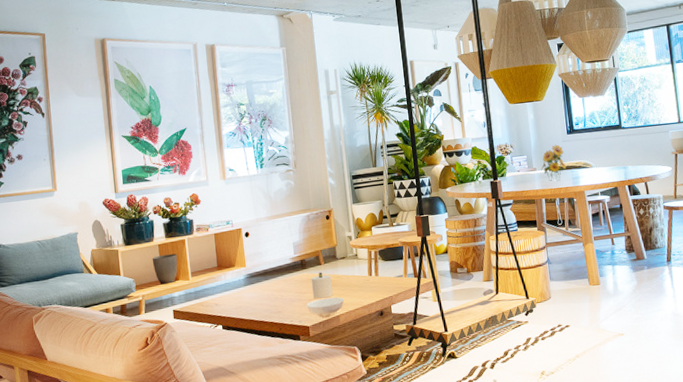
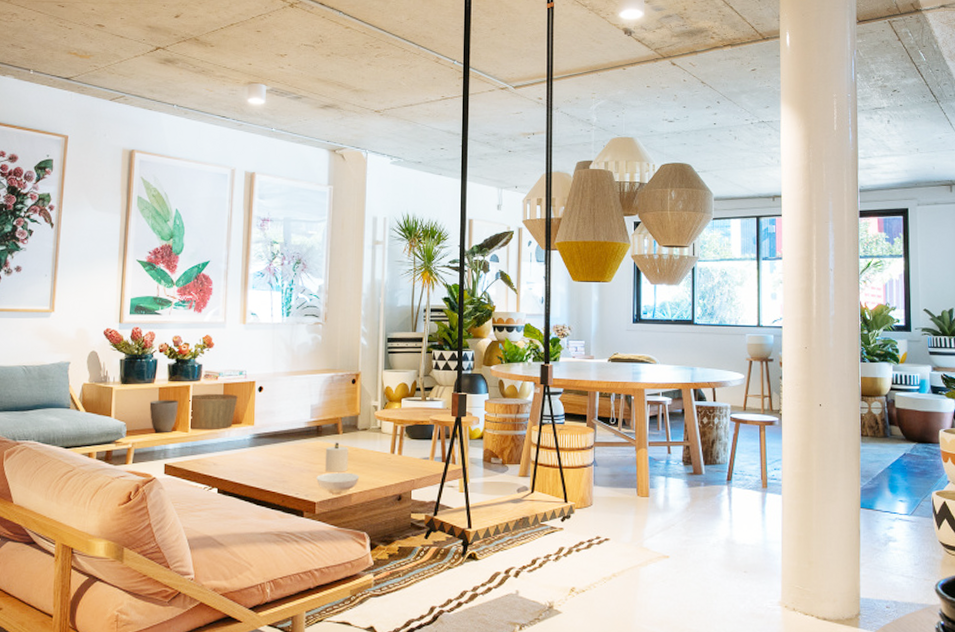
basket: none [186,242,229,277] -> present [188,394,238,430]
flower bouquet: present [541,144,567,181] -> none [599,333,628,373]

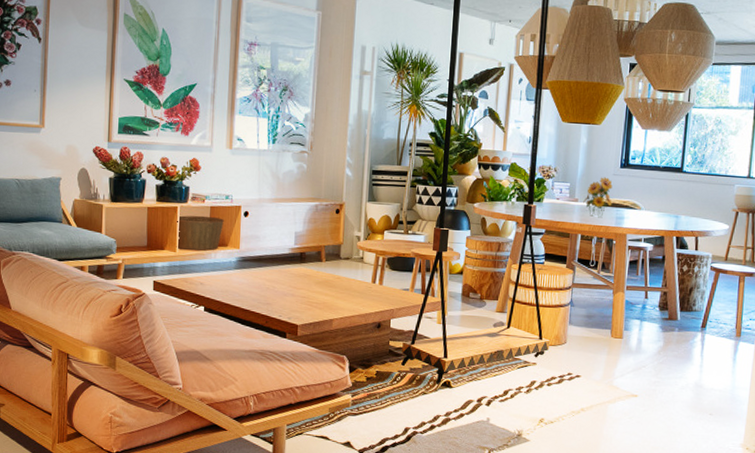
ceramic pot: present [149,400,178,433] -> none [138,219,166,252]
bowl: present [316,472,360,494] -> none [299,298,341,319]
candle: present [325,442,349,472] -> none [307,269,331,298]
flower bouquet: none [599,333,628,373] -> present [583,177,613,217]

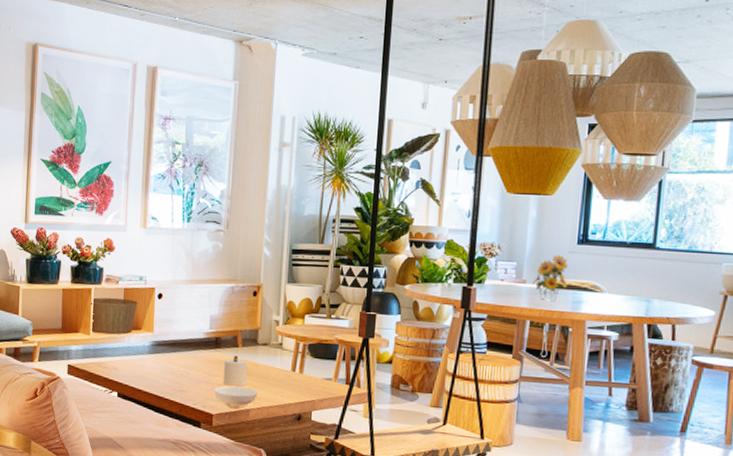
bowl: none [299,298,341,319] -> present [214,386,259,408]
candle: none [307,269,331,298] -> present [223,355,248,387]

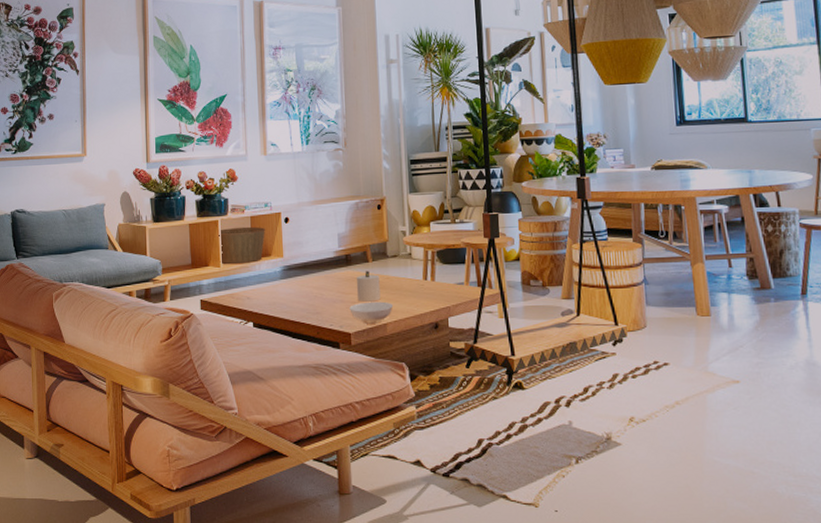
flower bouquet: present [532,255,568,301] -> none [641,138,674,182]

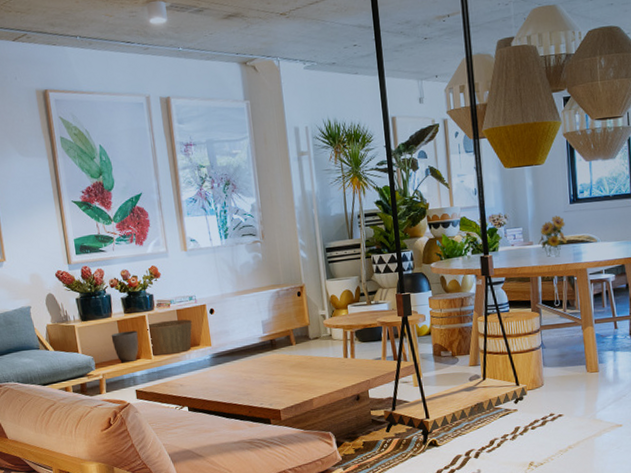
ceramic pot: none [181,235,209,270] -> present [111,330,139,363]
bowl: present [349,301,394,324] -> none [277,379,318,401]
candle: present [356,270,381,302] -> none [281,353,306,382]
flower bouquet: none [641,138,674,182] -> present [538,215,568,257]

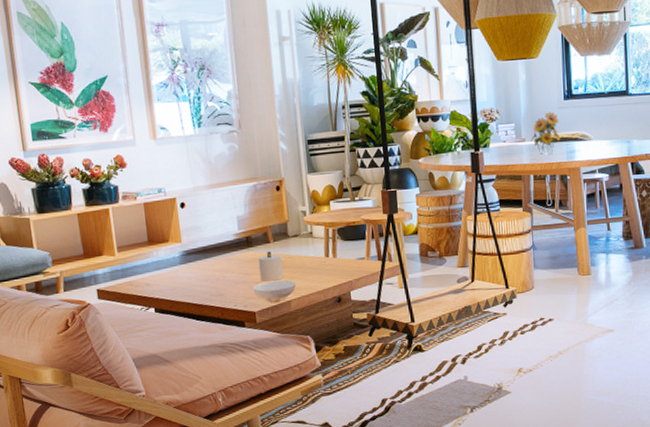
ceramic pot: present [111,330,139,363] -> none [70,224,101,260]
basket: present [147,319,192,356] -> none [111,213,161,253]
bowl: none [277,379,318,401] -> present [253,280,297,302]
candle: none [281,353,306,382] -> present [257,251,284,282]

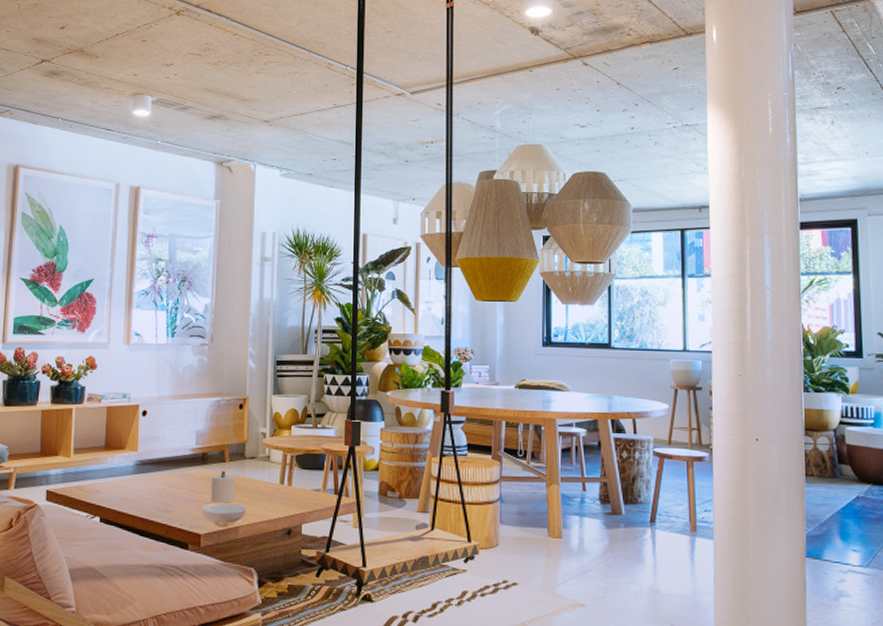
flower bouquet: present [531,112,561,155] -> none [505,357,537,401]

